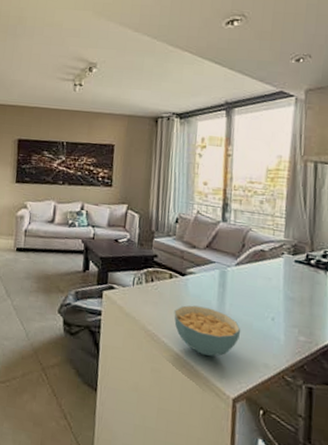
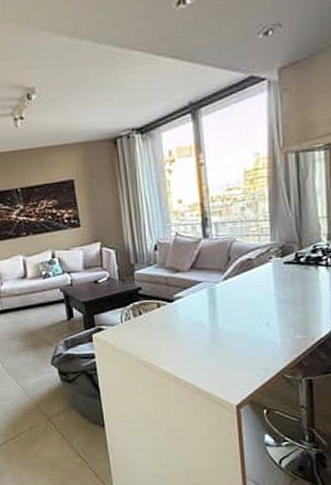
cereal bowl: present [174,305,241,357] -> none [167,327,237,374]

